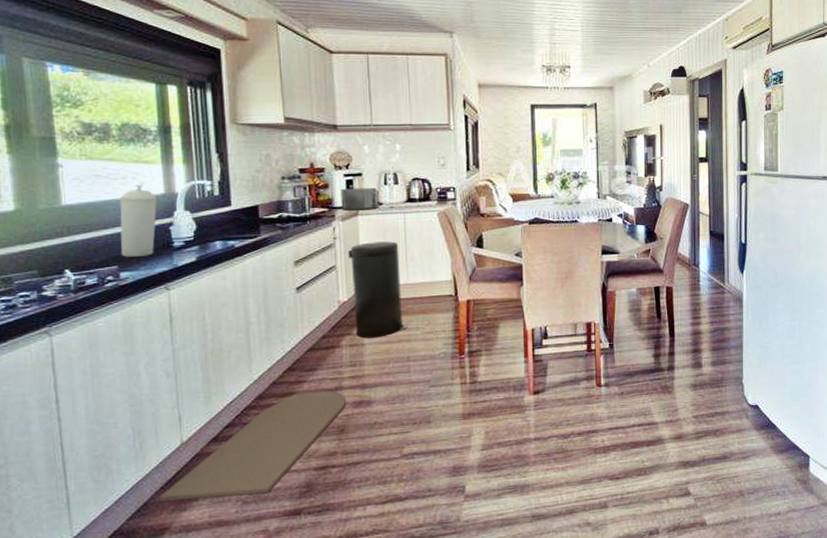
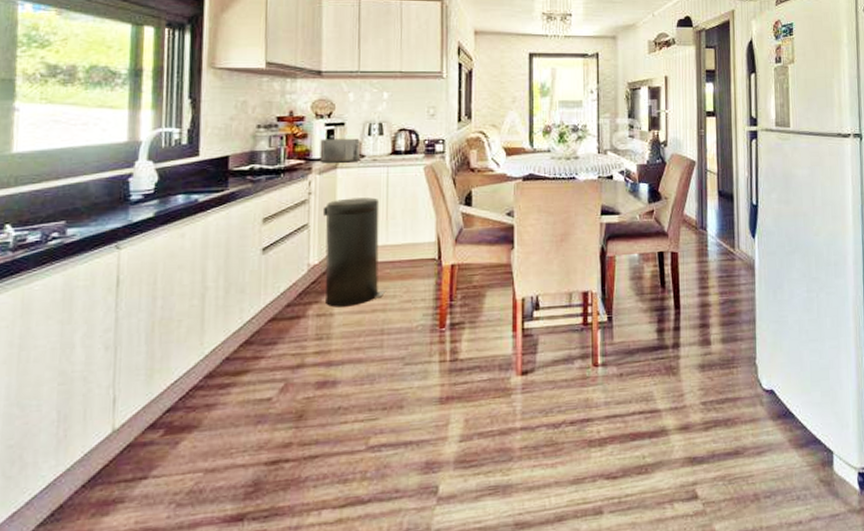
canister: present [120,184,158,257] -> none [70,131,120,212]
door mat: present [158,391,346,502] -> none [77,369,307,503]

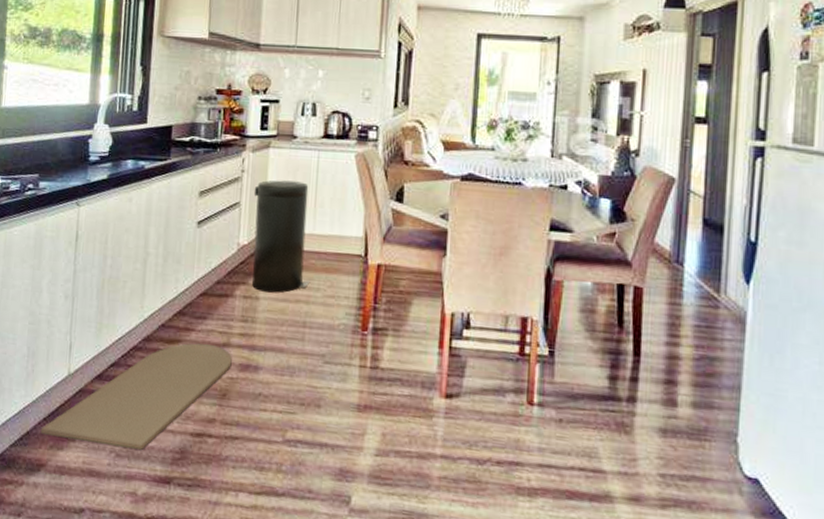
door mat: none [77,369,307,503] -> present [40,343,232,450]
toaster: present [320,138,360,163] -> none [253,115,293,143]

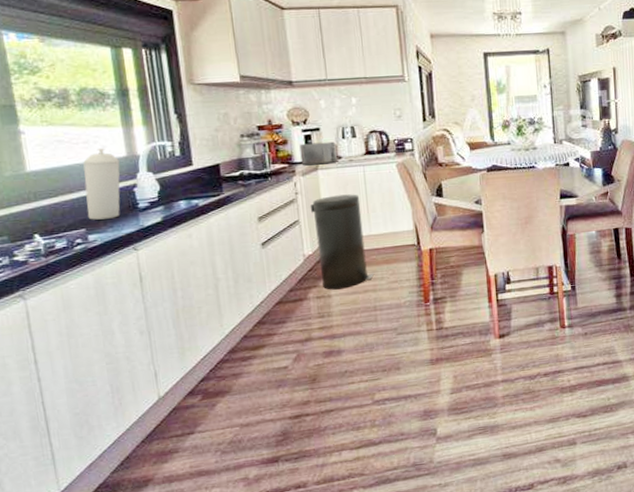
door mat: present [40,343,232,450] -> none [140,342,316,455]
canister: none [43,92,83,168] -> present [83,148,121,220]
toaster: none [253,115,293,143] -> present [299,141,337,166]

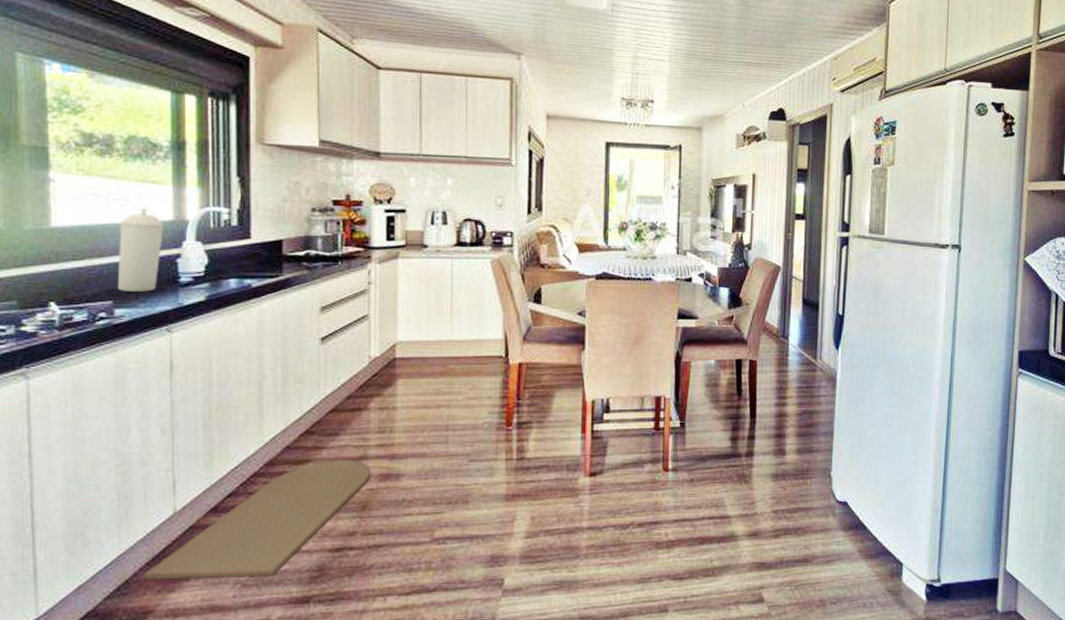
door mat: none [140,342,316,455] -> present [143,460,370,580]
toaster: present [299,141,337,166] -> none [379,226,422,252]
pedal bin: present [310,194,375,290] -> none [383,290,451,401]

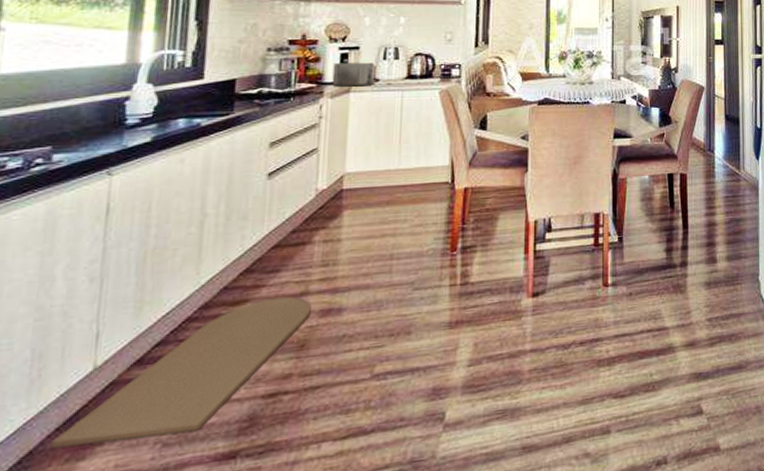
canister: present [117,207,165,292] -> none [58,52,117,136]
toaster: none [379,226,422,252] -> present [332,62,375,87]

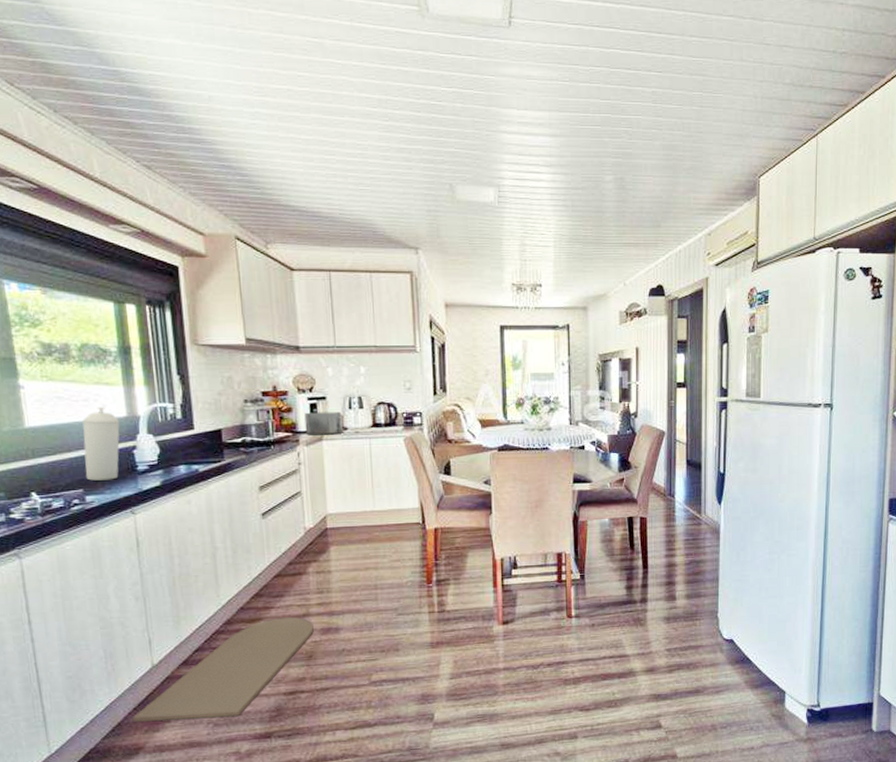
canister: none [58,52,117,136] -> present [82,406,121,481]

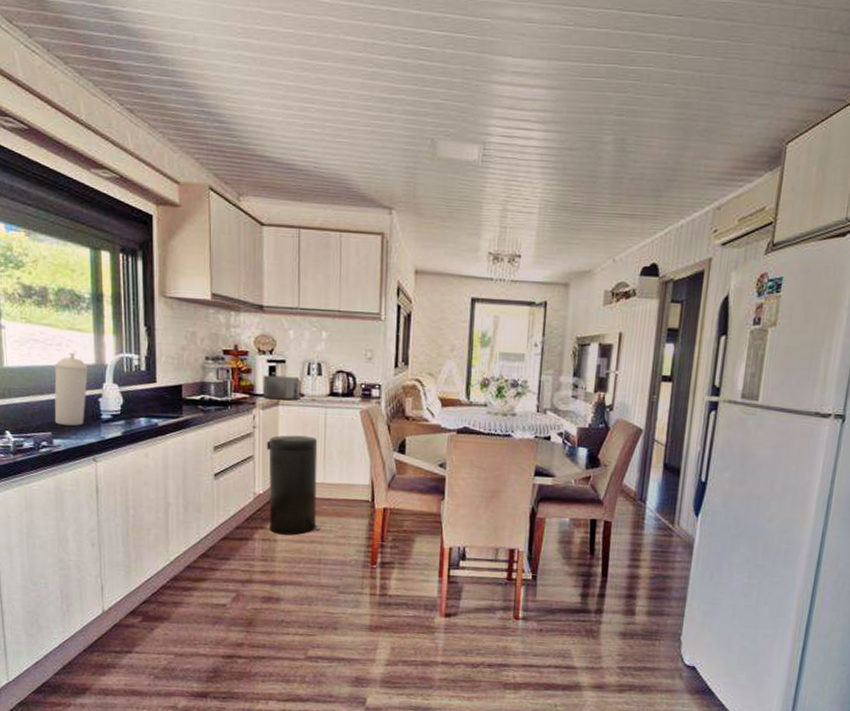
door mat: present [132,617,314,722] -> none [81,581,255,671]
pedal bin: none [313,467,377,566] -> present [266,435,323,536]

